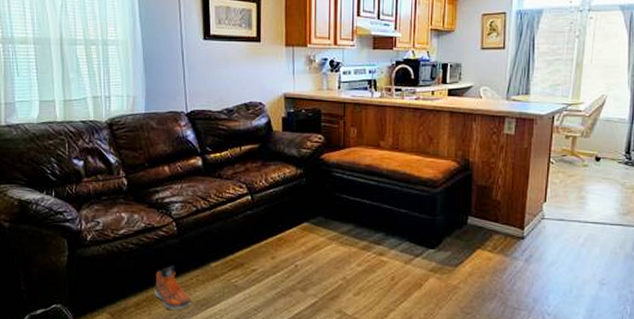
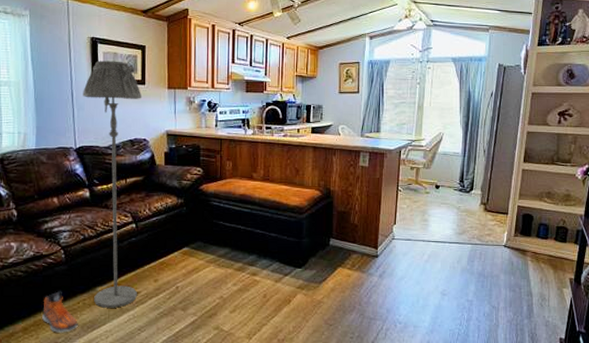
floor lamp: none [194,15,258,286] -> present [83,60,143,308]

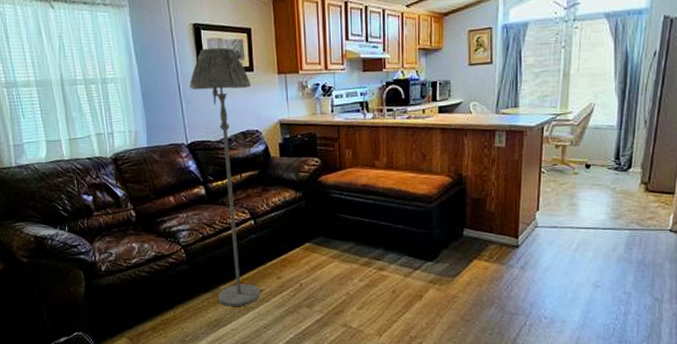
sneaker: present [42,291,78,333] -> none [169,290,204,331]

